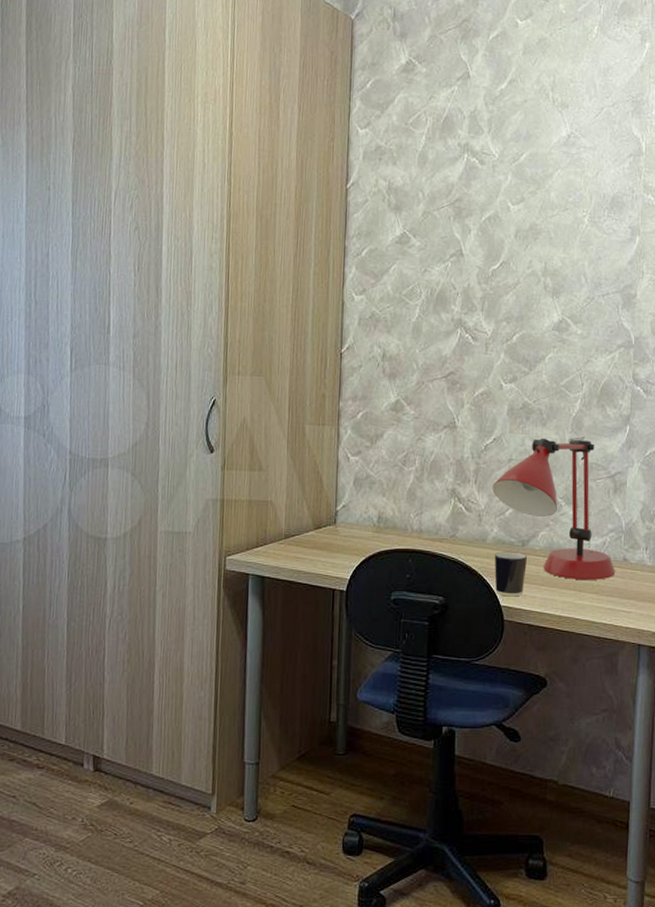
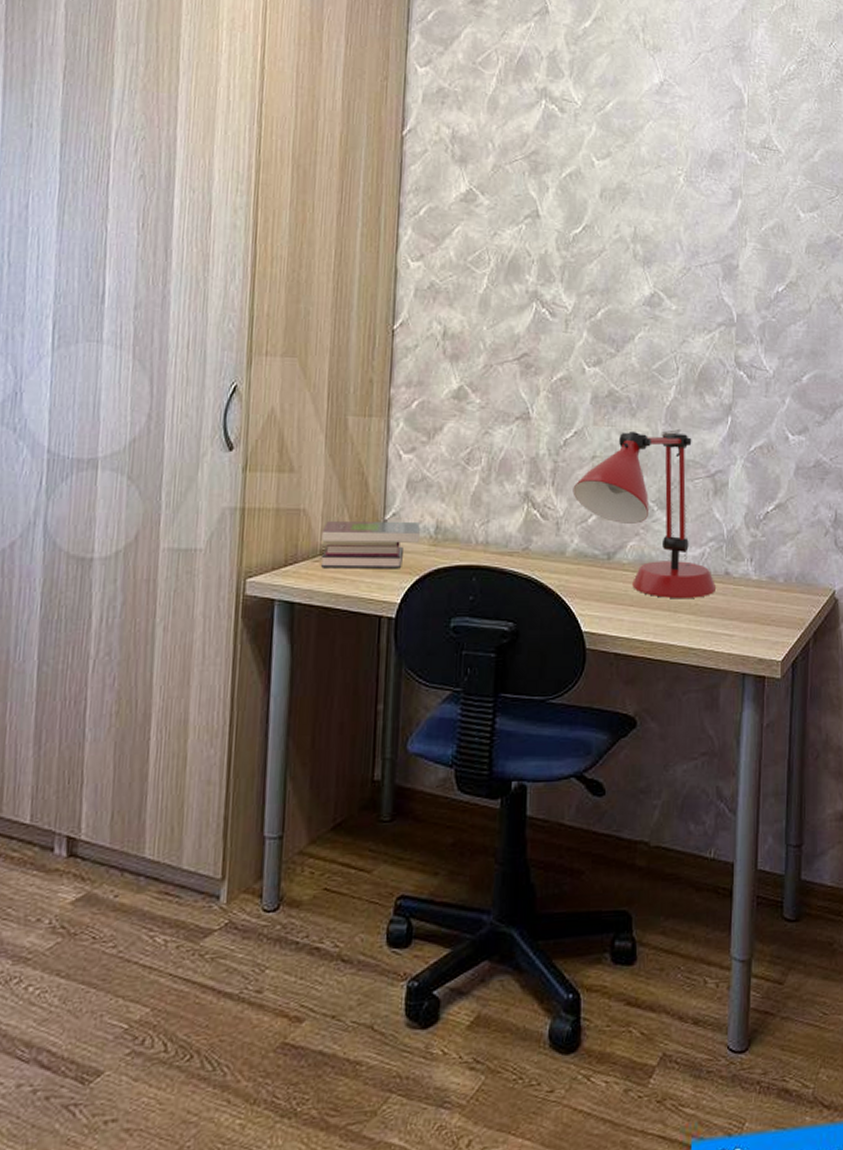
books: none [284,511,365,551] -> present [320,521,420,569]
mug: present [494,551,528,597] -> none [574,566,614,620]

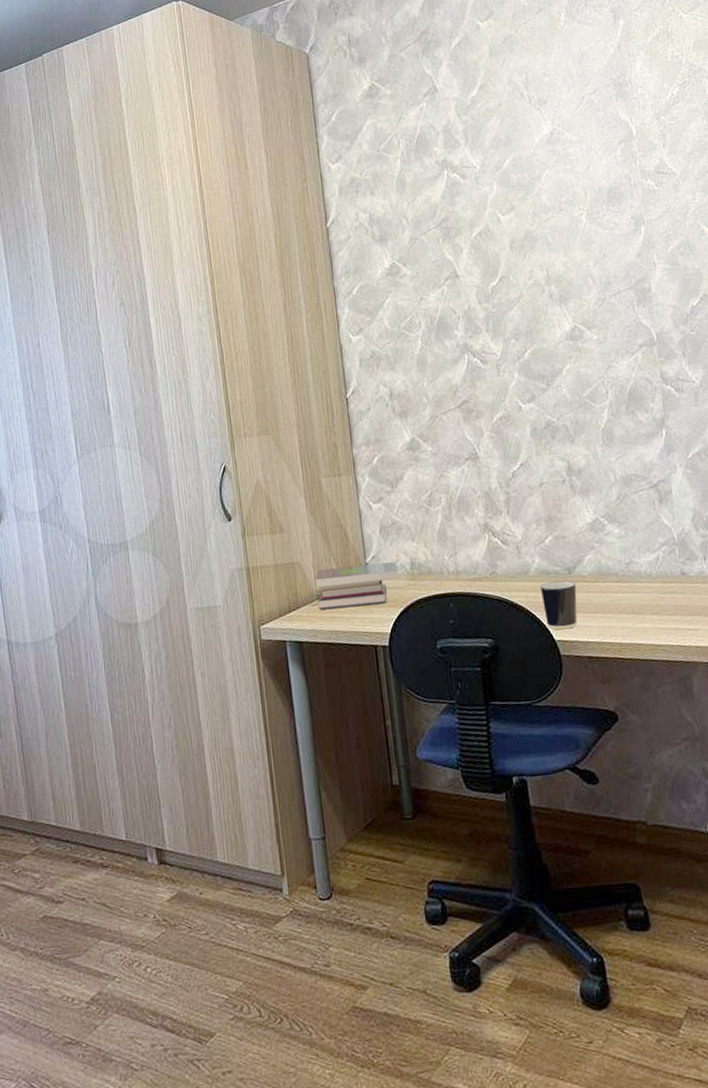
desk lamp: present [572,428,717,598] -> none [526,447,676,603]
mug: none [574,566,614,620] -> present [540,580,578,630]

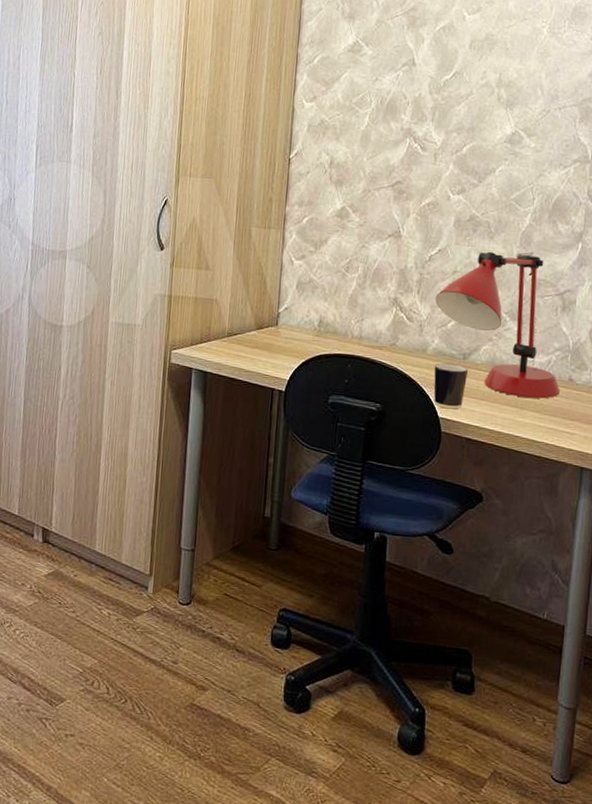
books: present [315,561,398,609] -> none [227,310,307,353]
desk lamp: none [526,447,676,603] -> present [435,251,561,399]

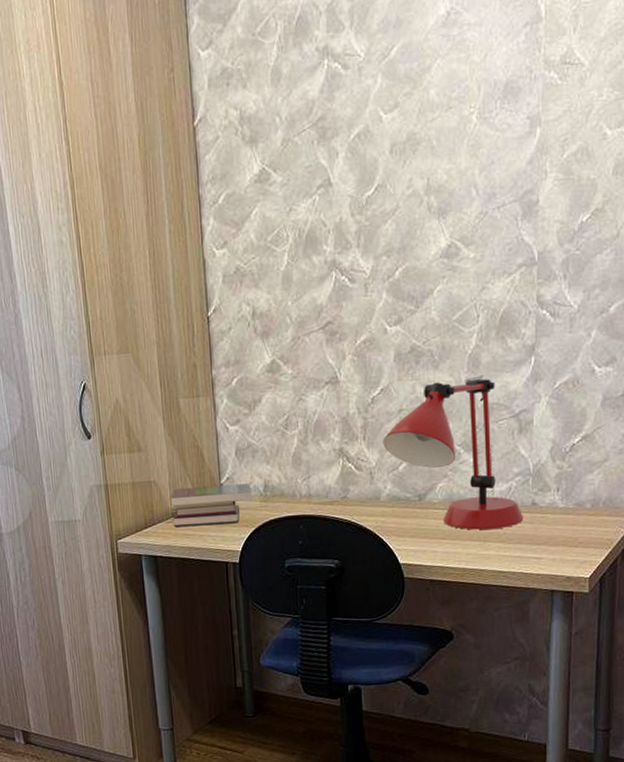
books: none [227,310,307,353] -> present [170,482,251,527]
mug: present [433,363,469,410] -> none [389,507,426,554]

